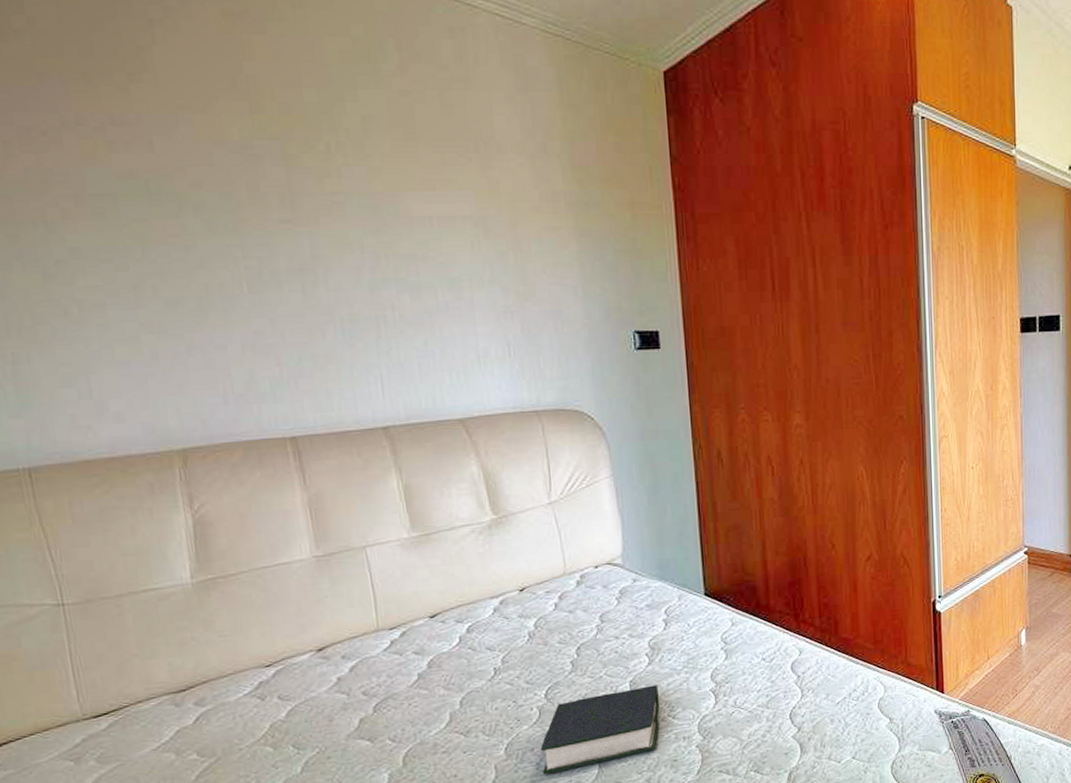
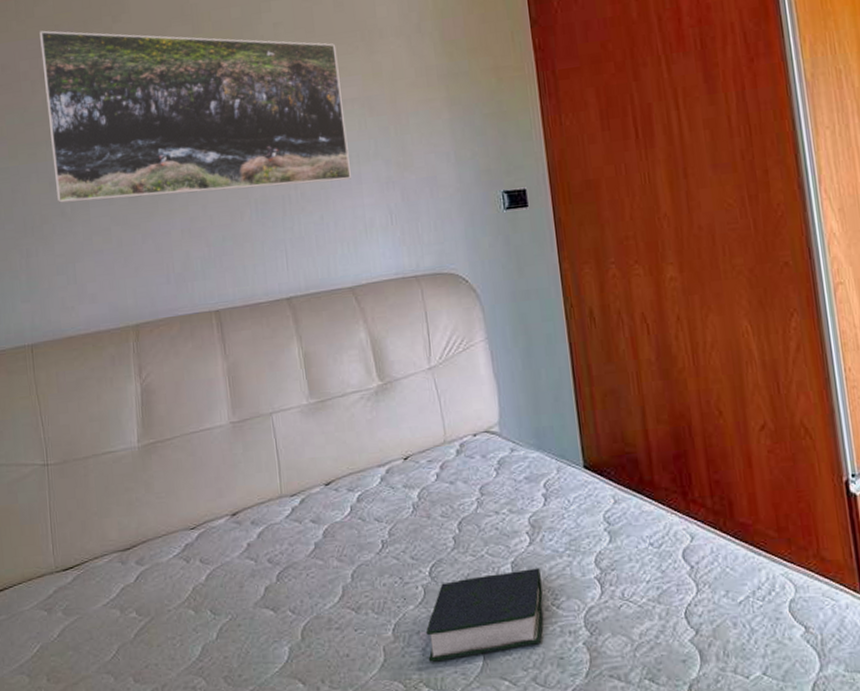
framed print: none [12,76,462,306] -> present [39,30,351,203]

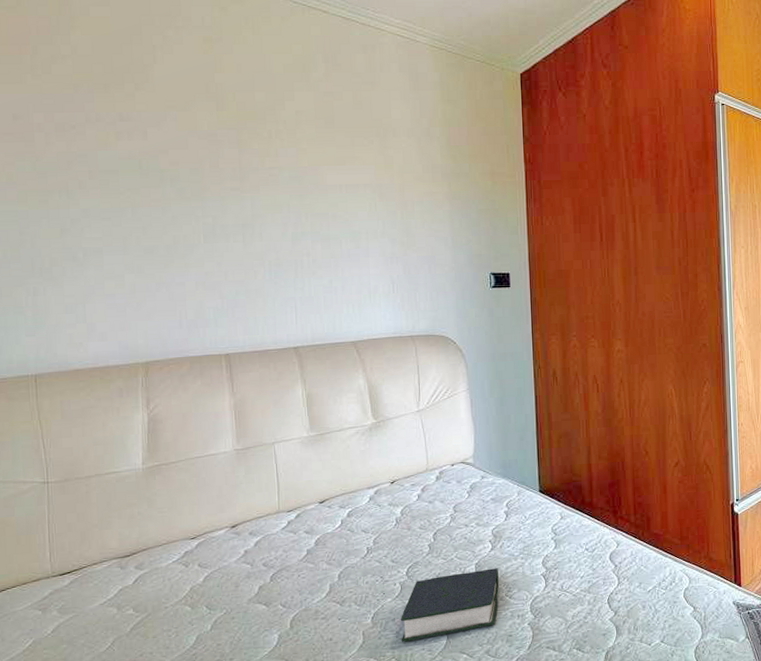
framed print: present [39,30,351,203] -> none [56,87,360,253]

